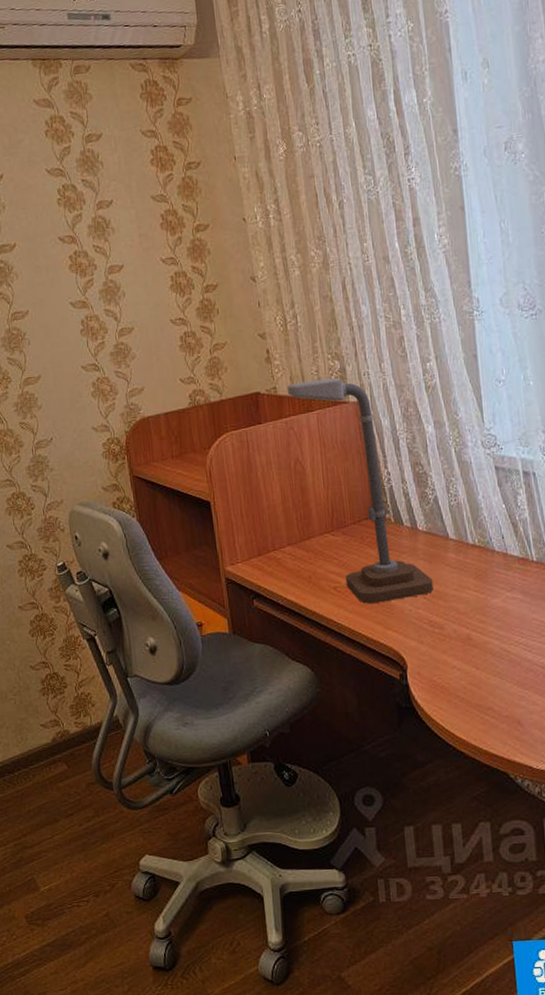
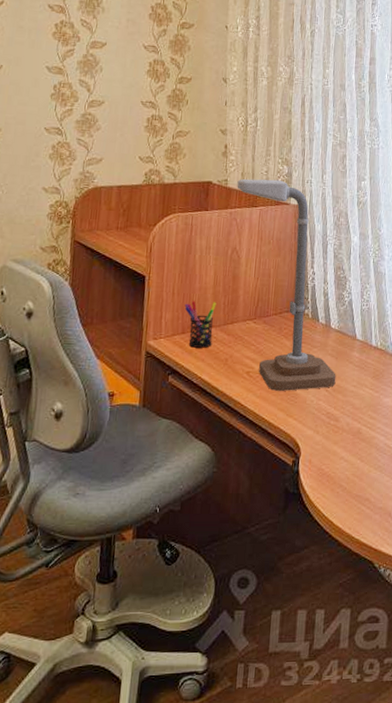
pen holder: none [256,519,292,569] -> present [184,301,217,348]

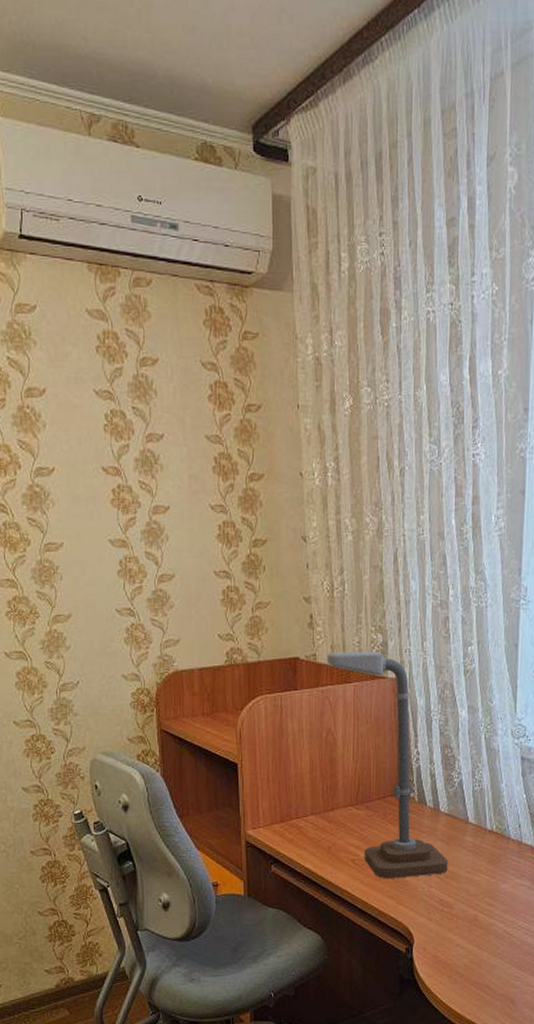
pen holder: present [184,301,217,348] -> none [281,788,315,836]

